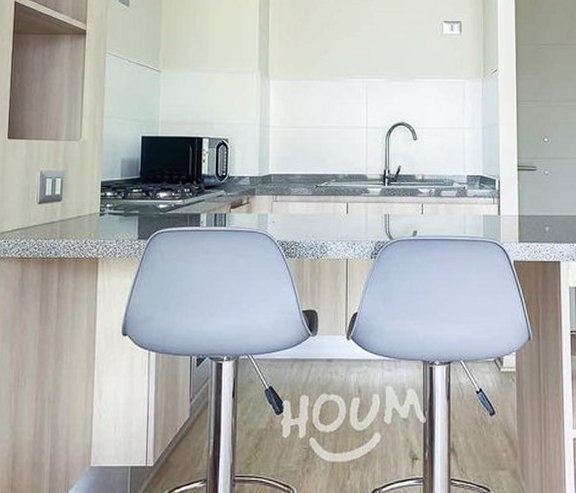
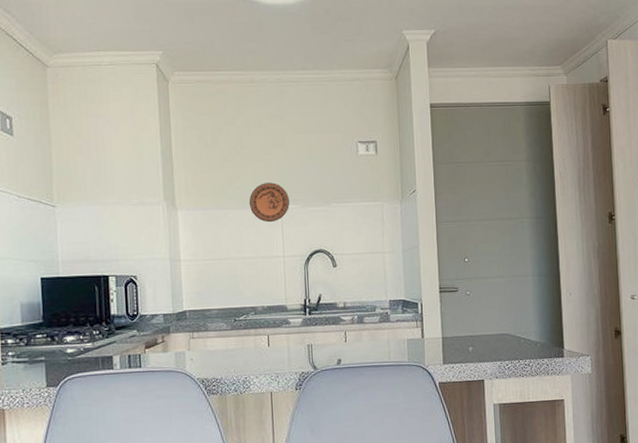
decorative plate: none [336,57,375,95] -> present [249,182,289,223]

